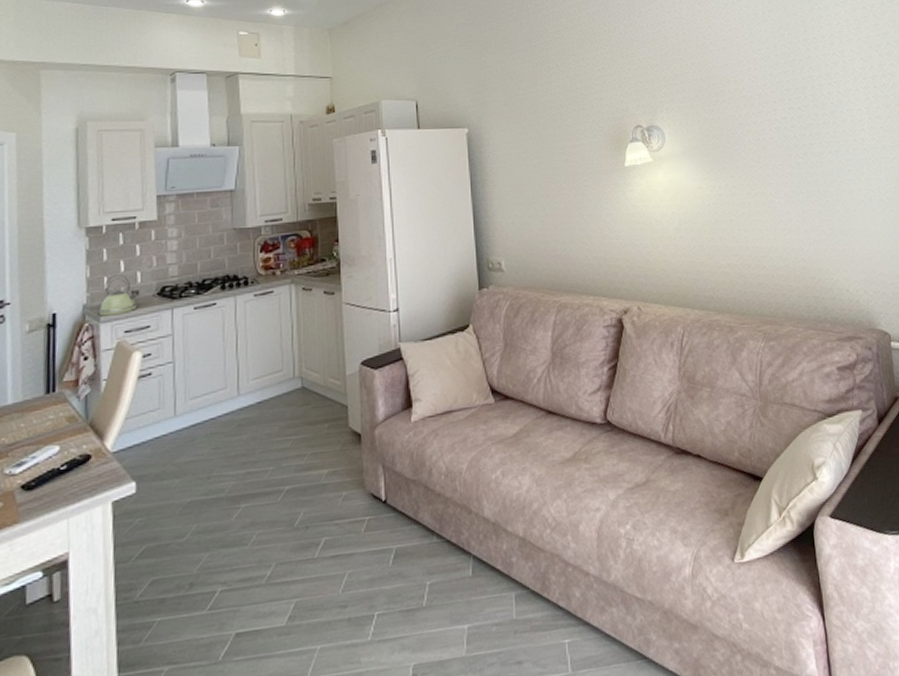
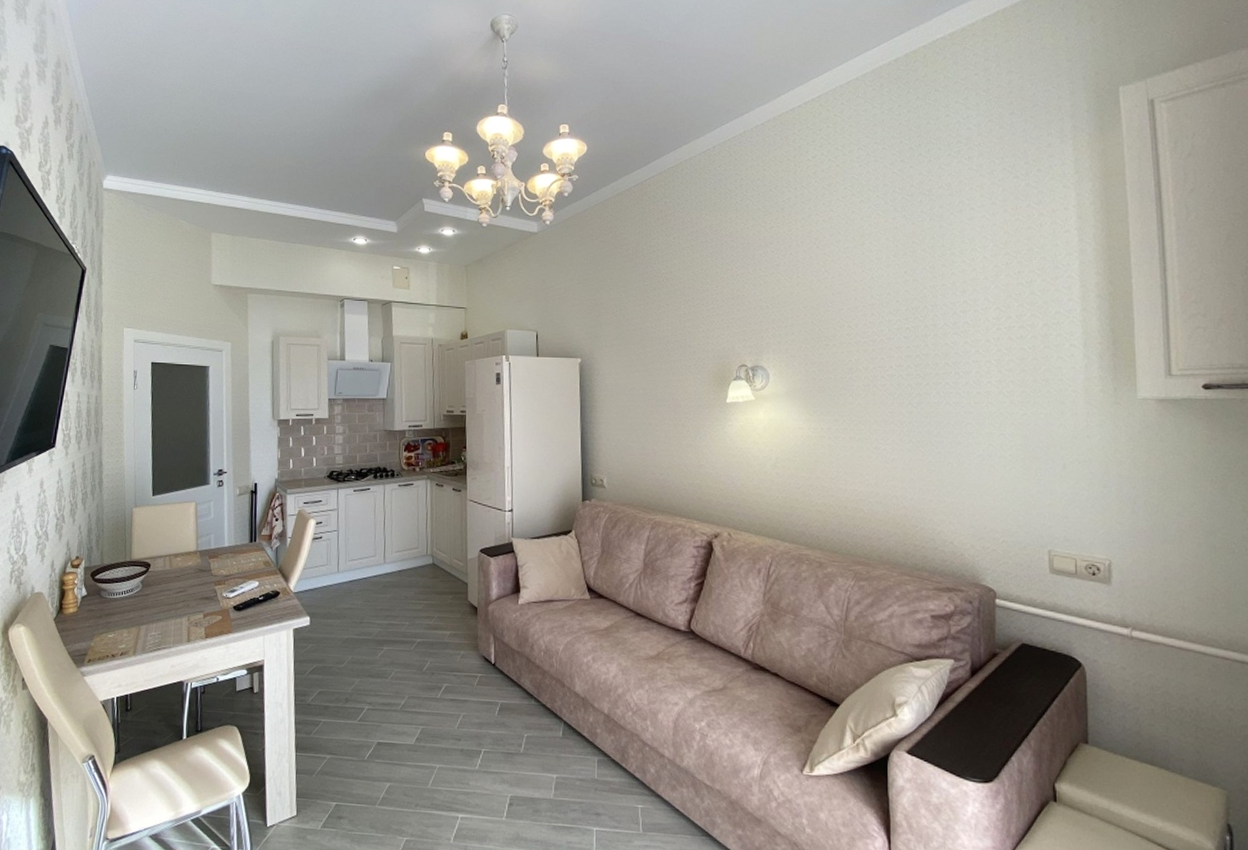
kettle: present [98,274,140,317] -> none [285,458,315,490]

